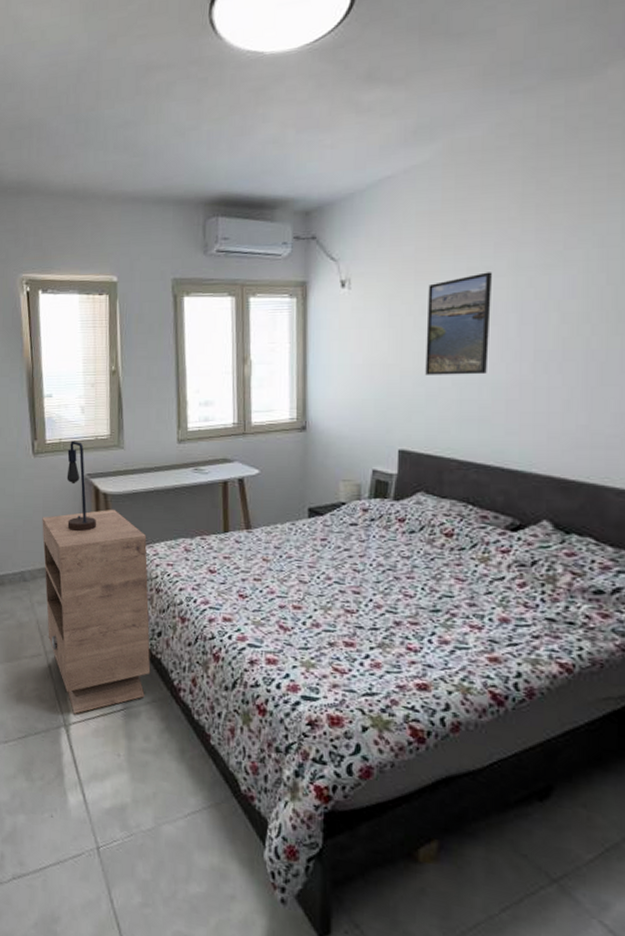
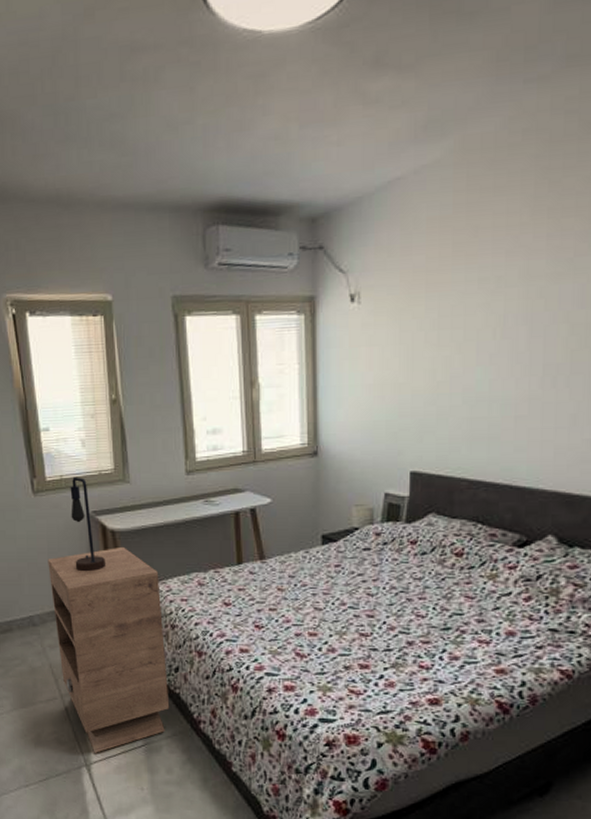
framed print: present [425,272,492,375] -> none [436,282,503,393]

